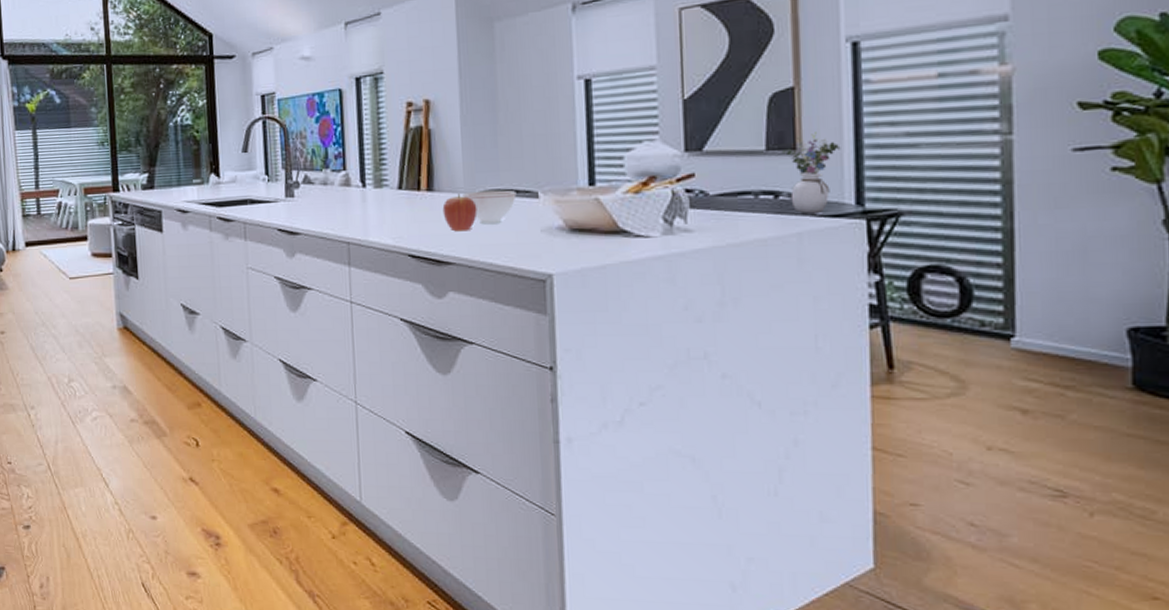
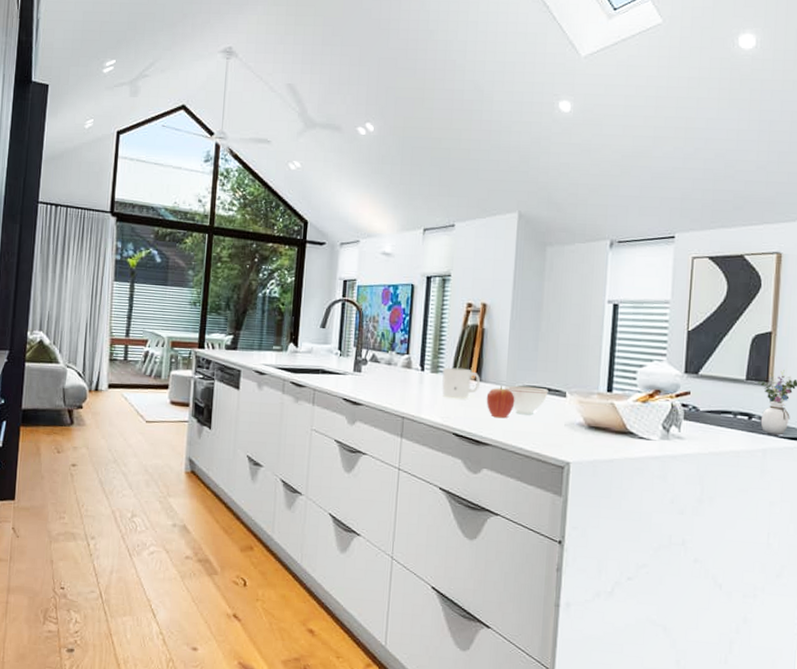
mug: none [388,178,434,215] -> present [442,367,481,399]

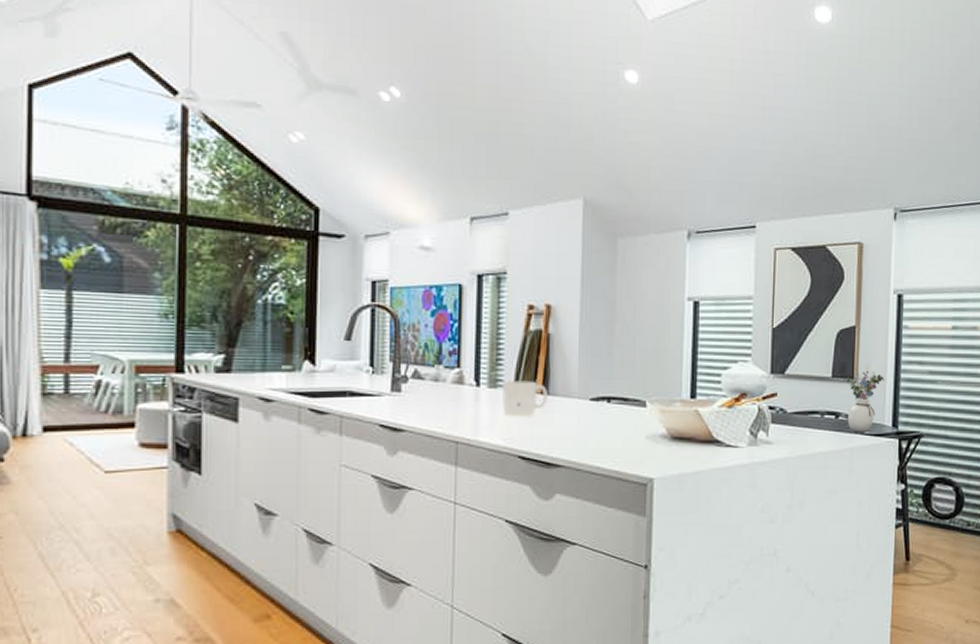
fruit: present [486,386,515,419] -> none [555,398,589,435]
bowl: present [504,385,549,416] -> none [576,397,626,430]

